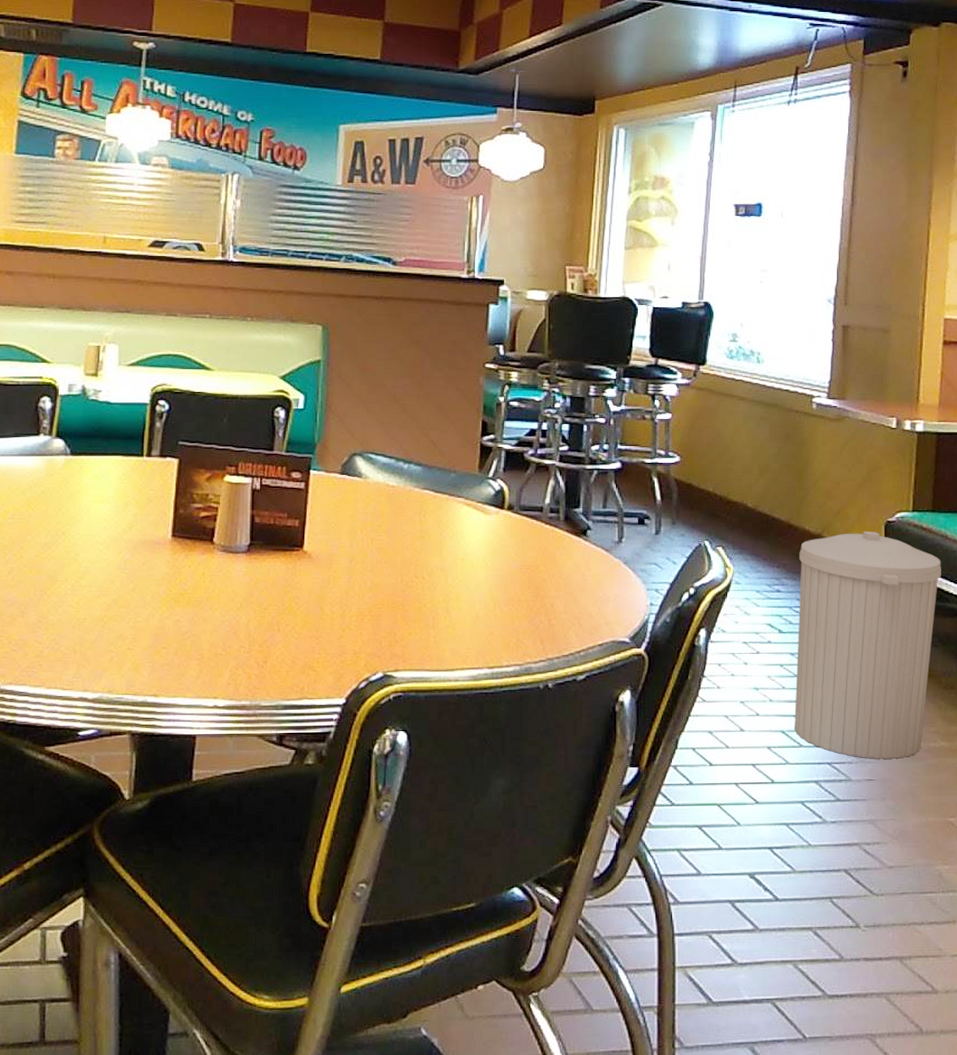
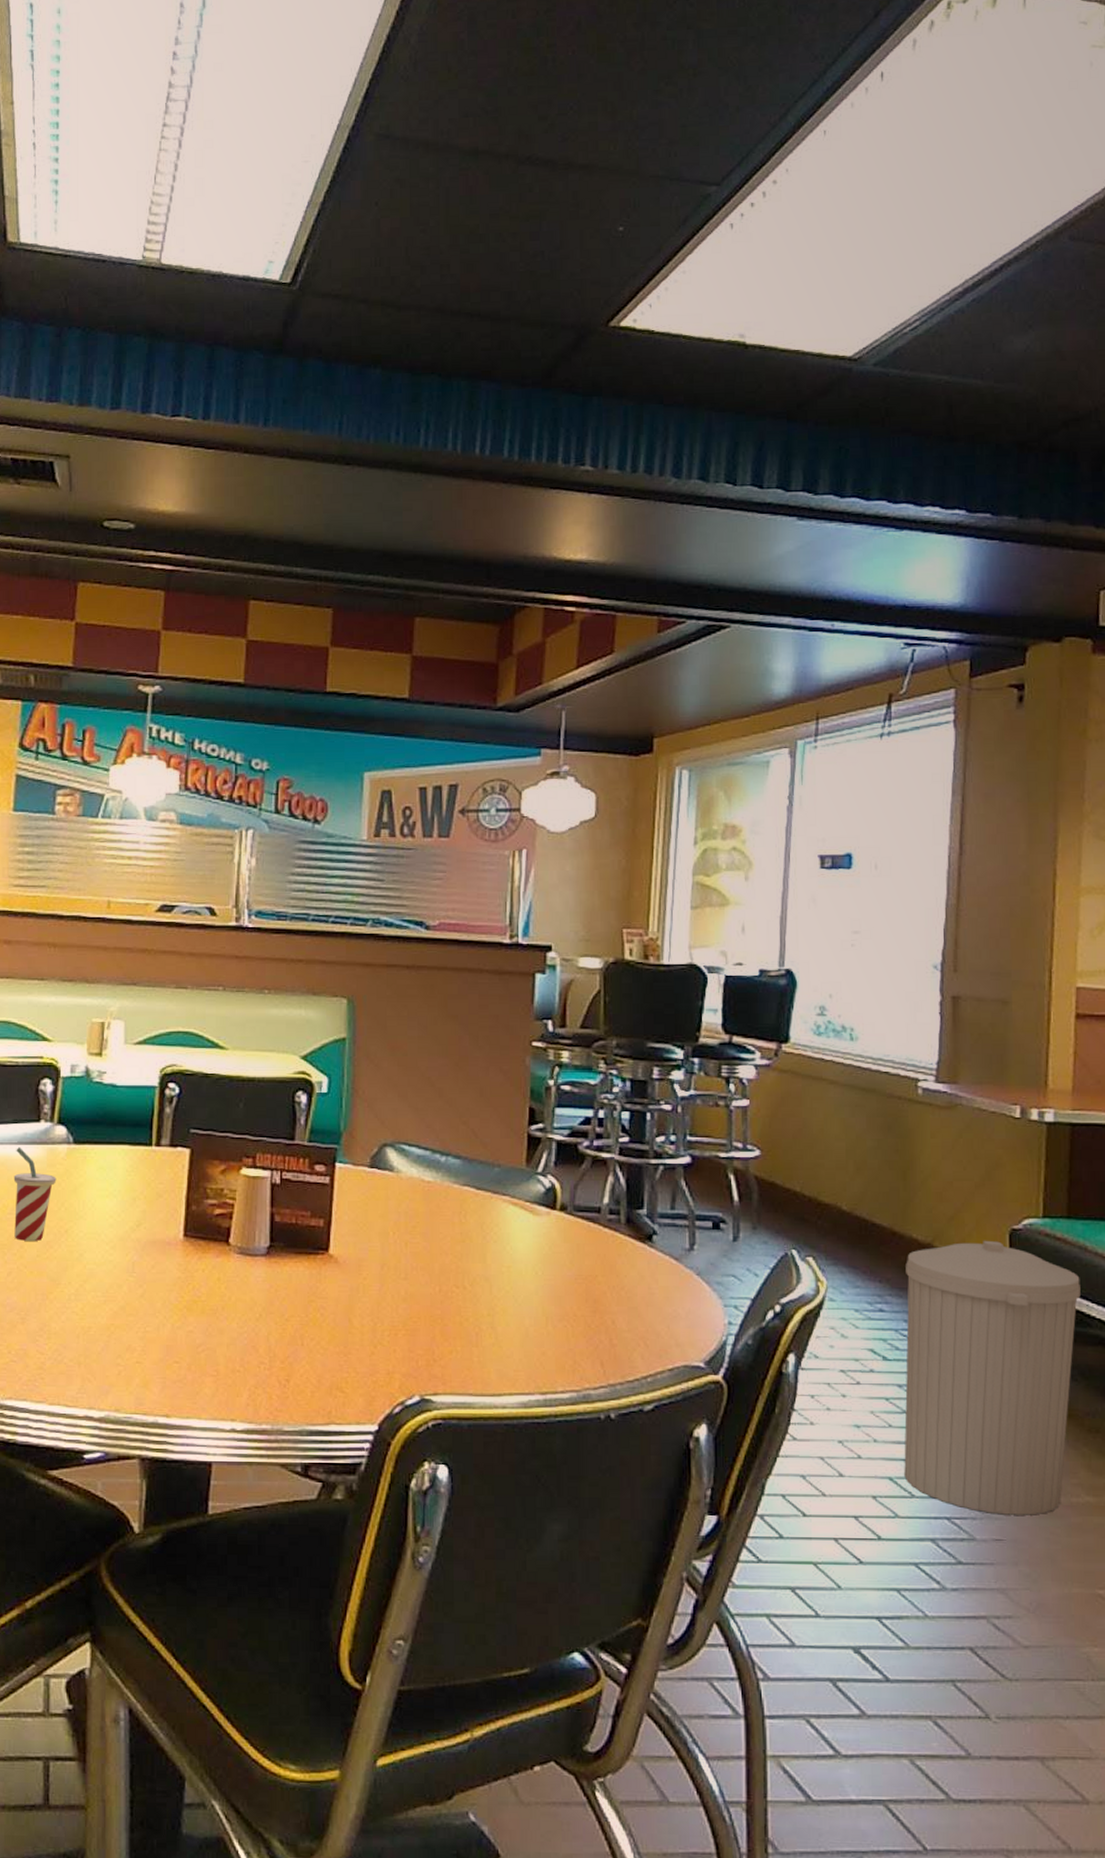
beverage cup: none [14,458,55,542] -> present [13,1146,57,1241]

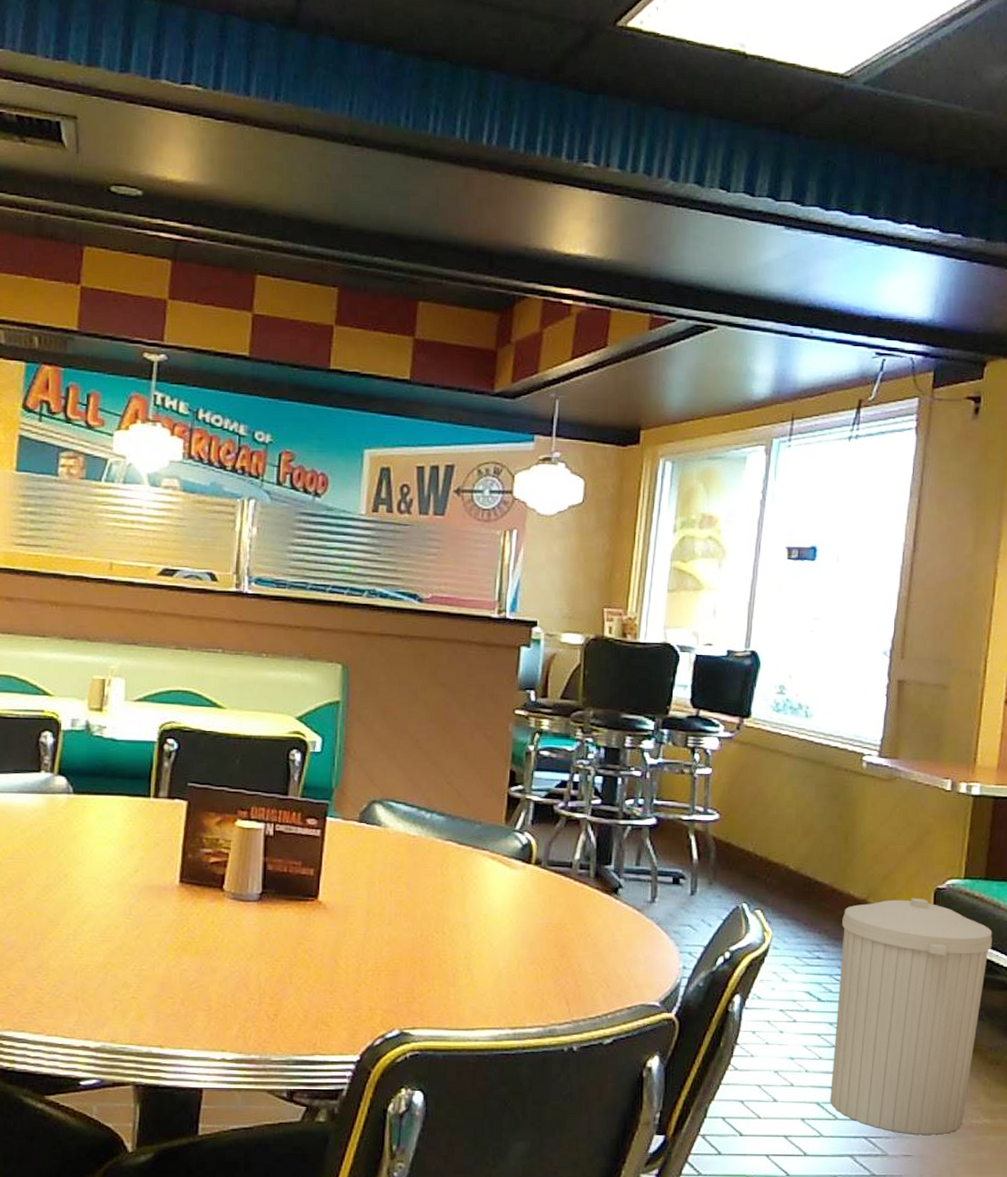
beverage cup: present [13,1146,57,1241] -> none [13,795,56,884]

